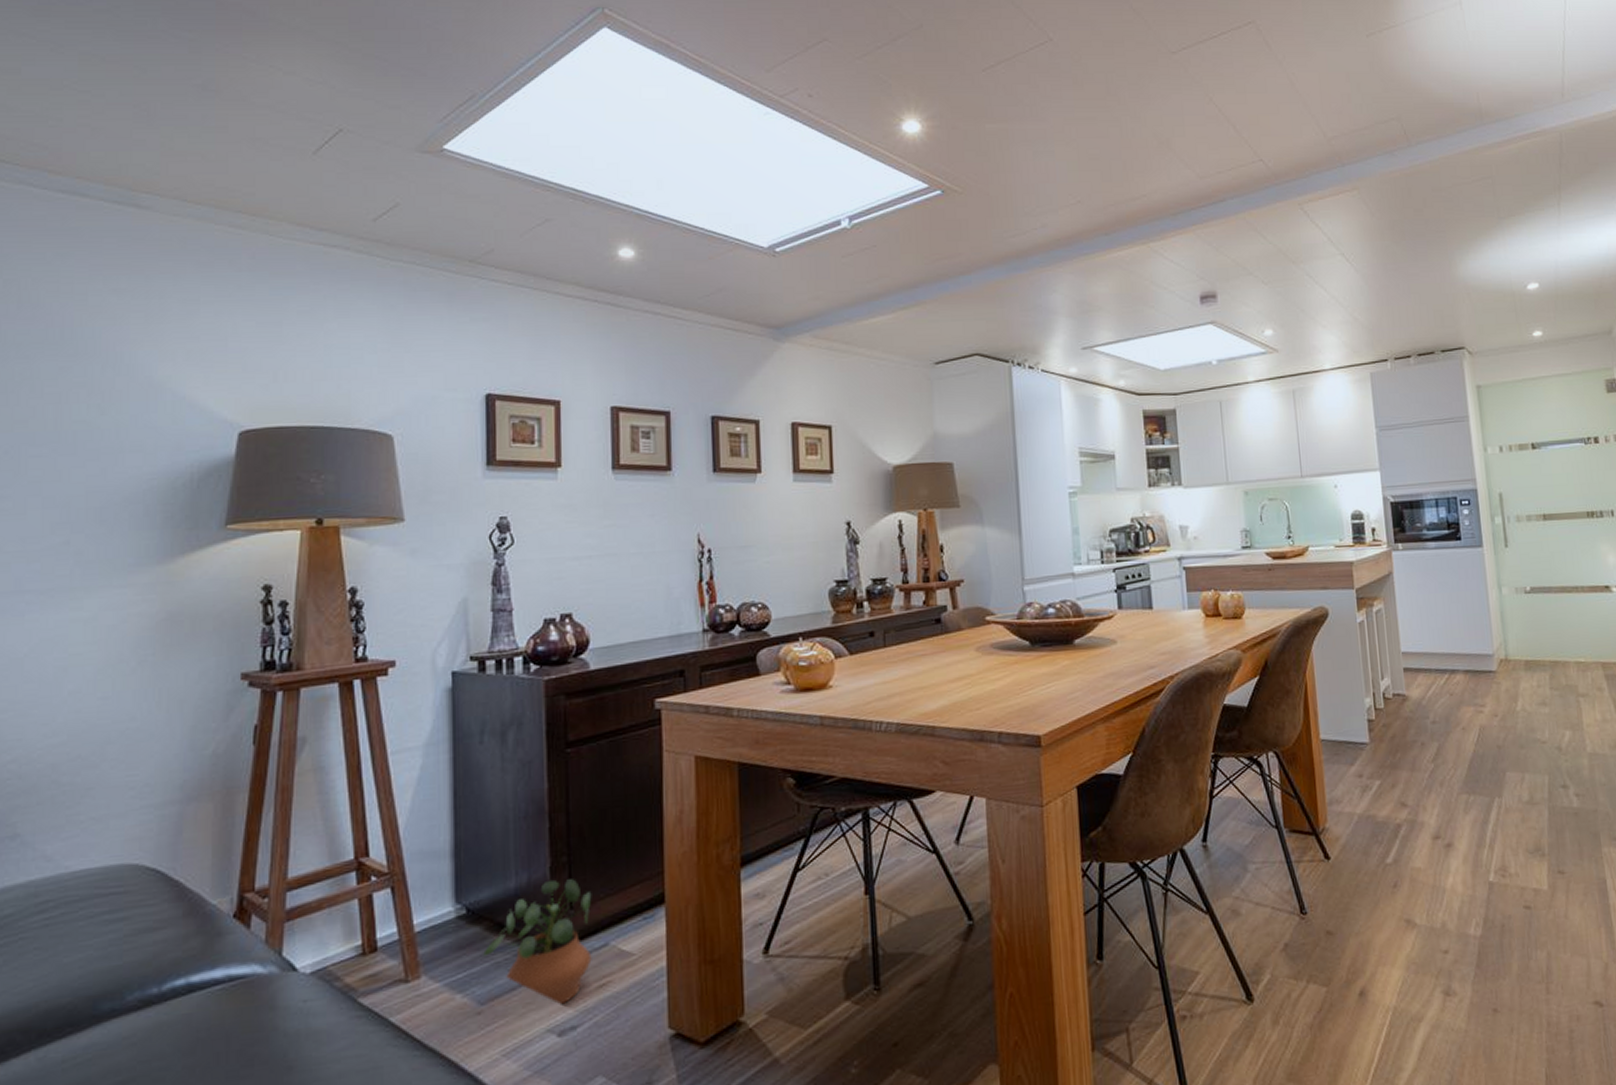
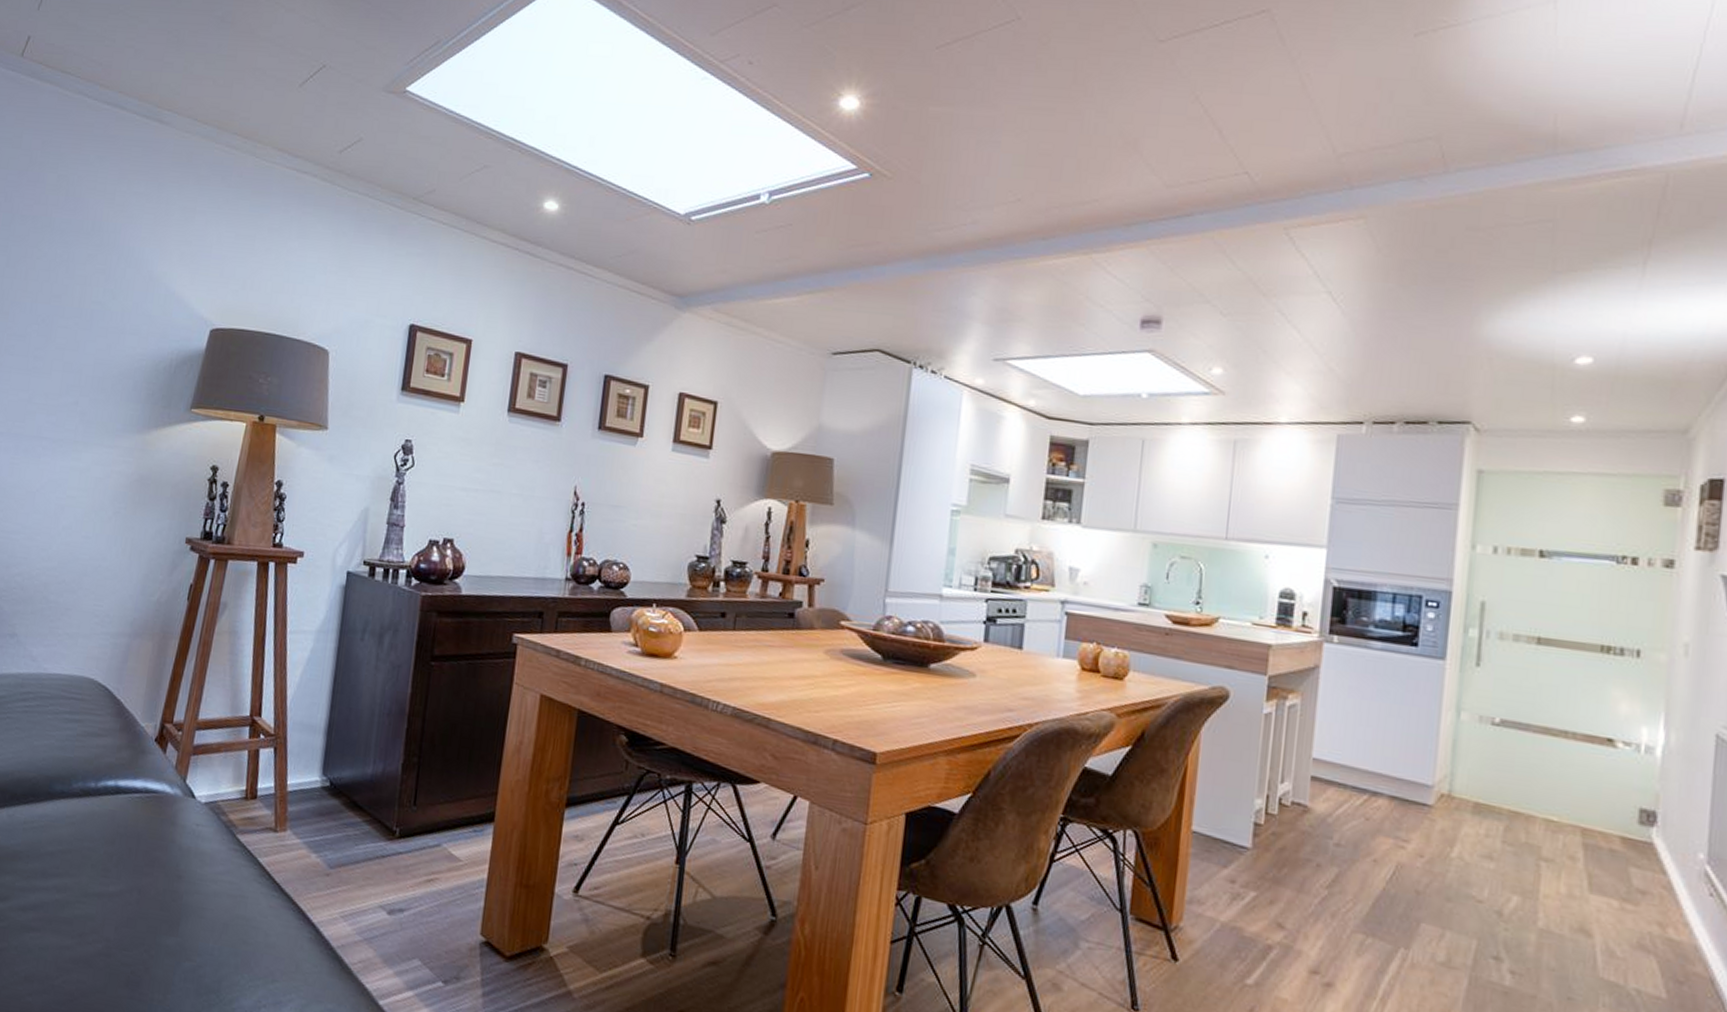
potted plant: present [483,879,592,1005] -> none [338,775,434,888]

